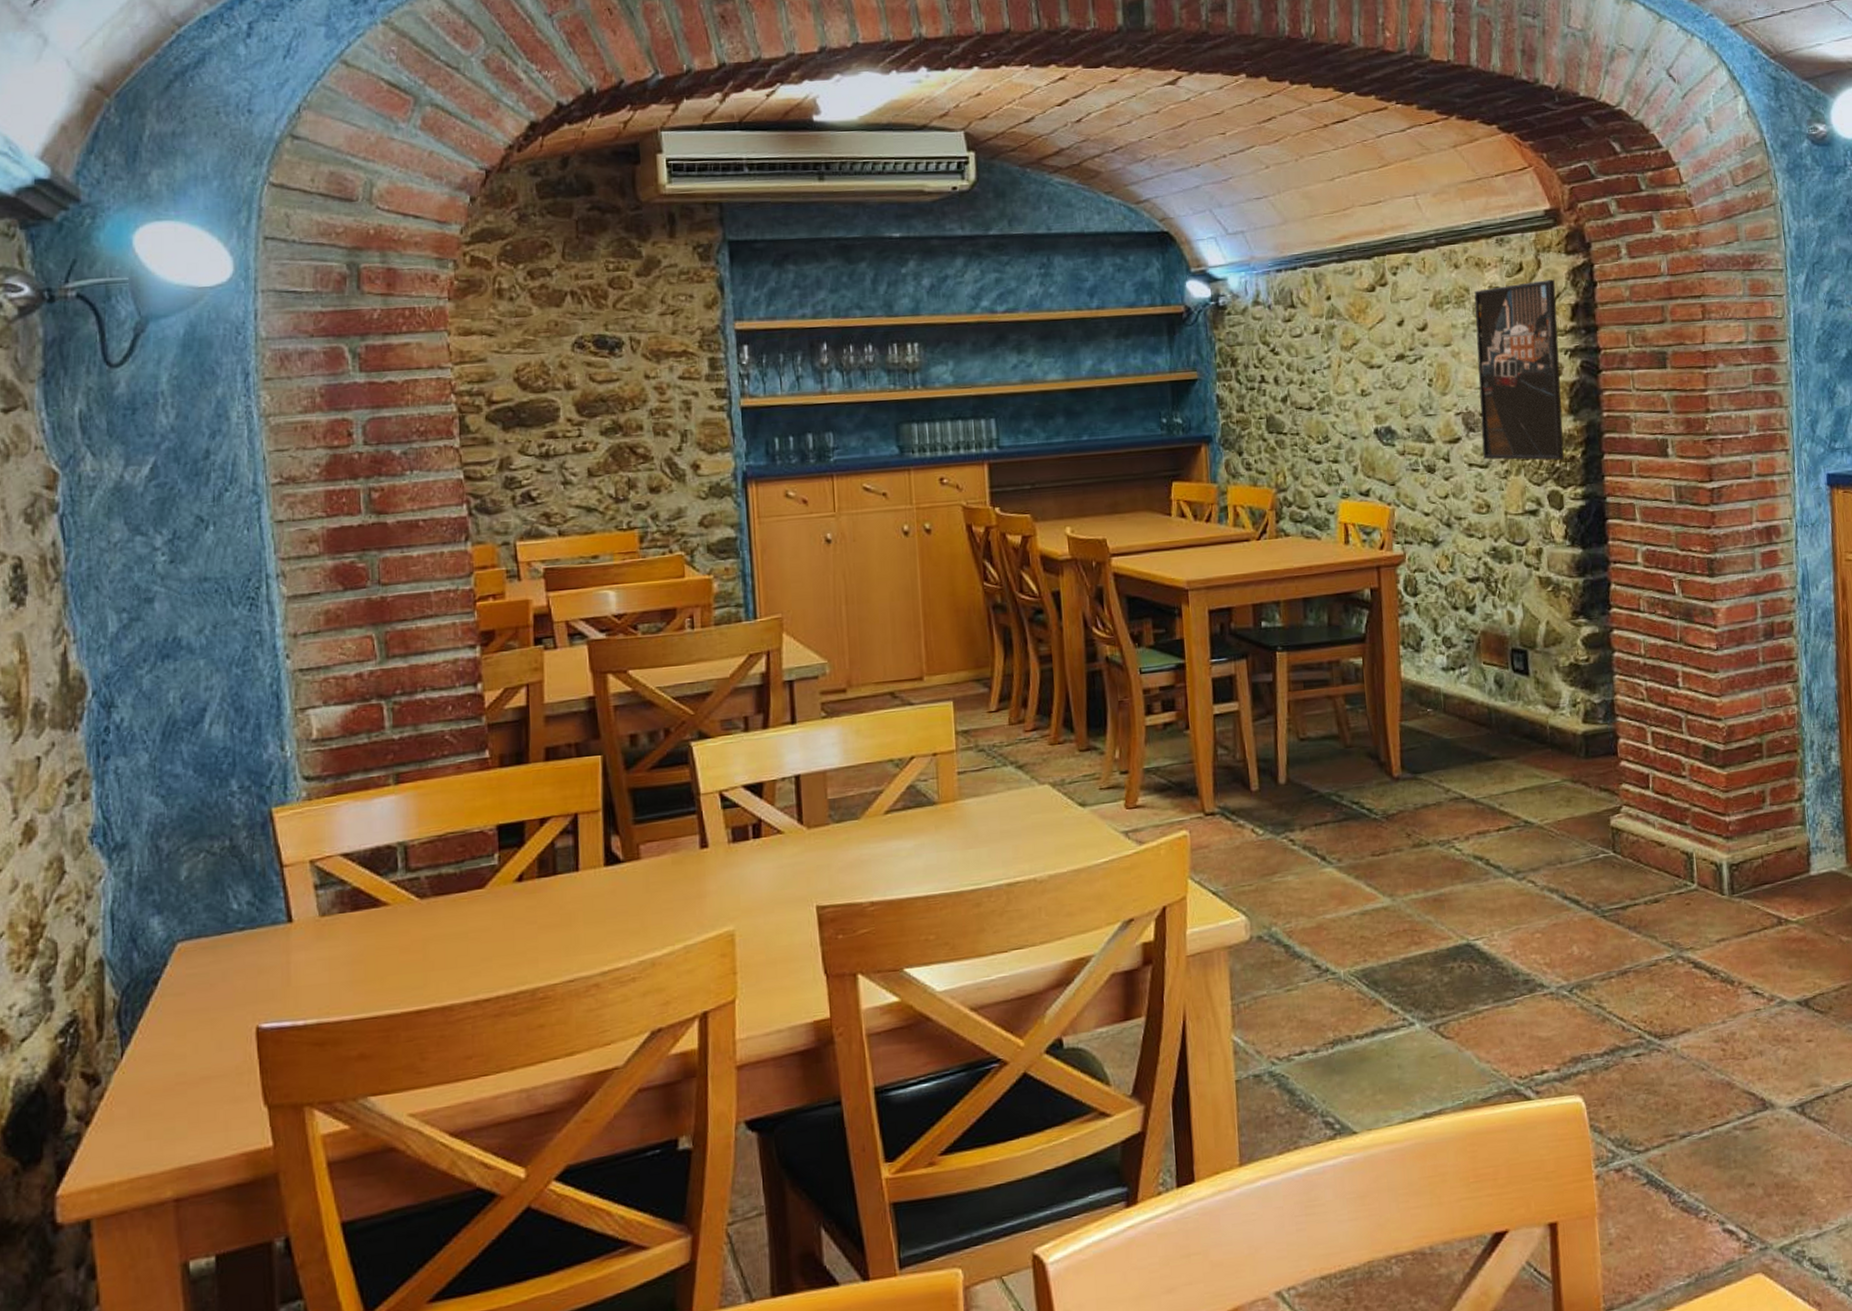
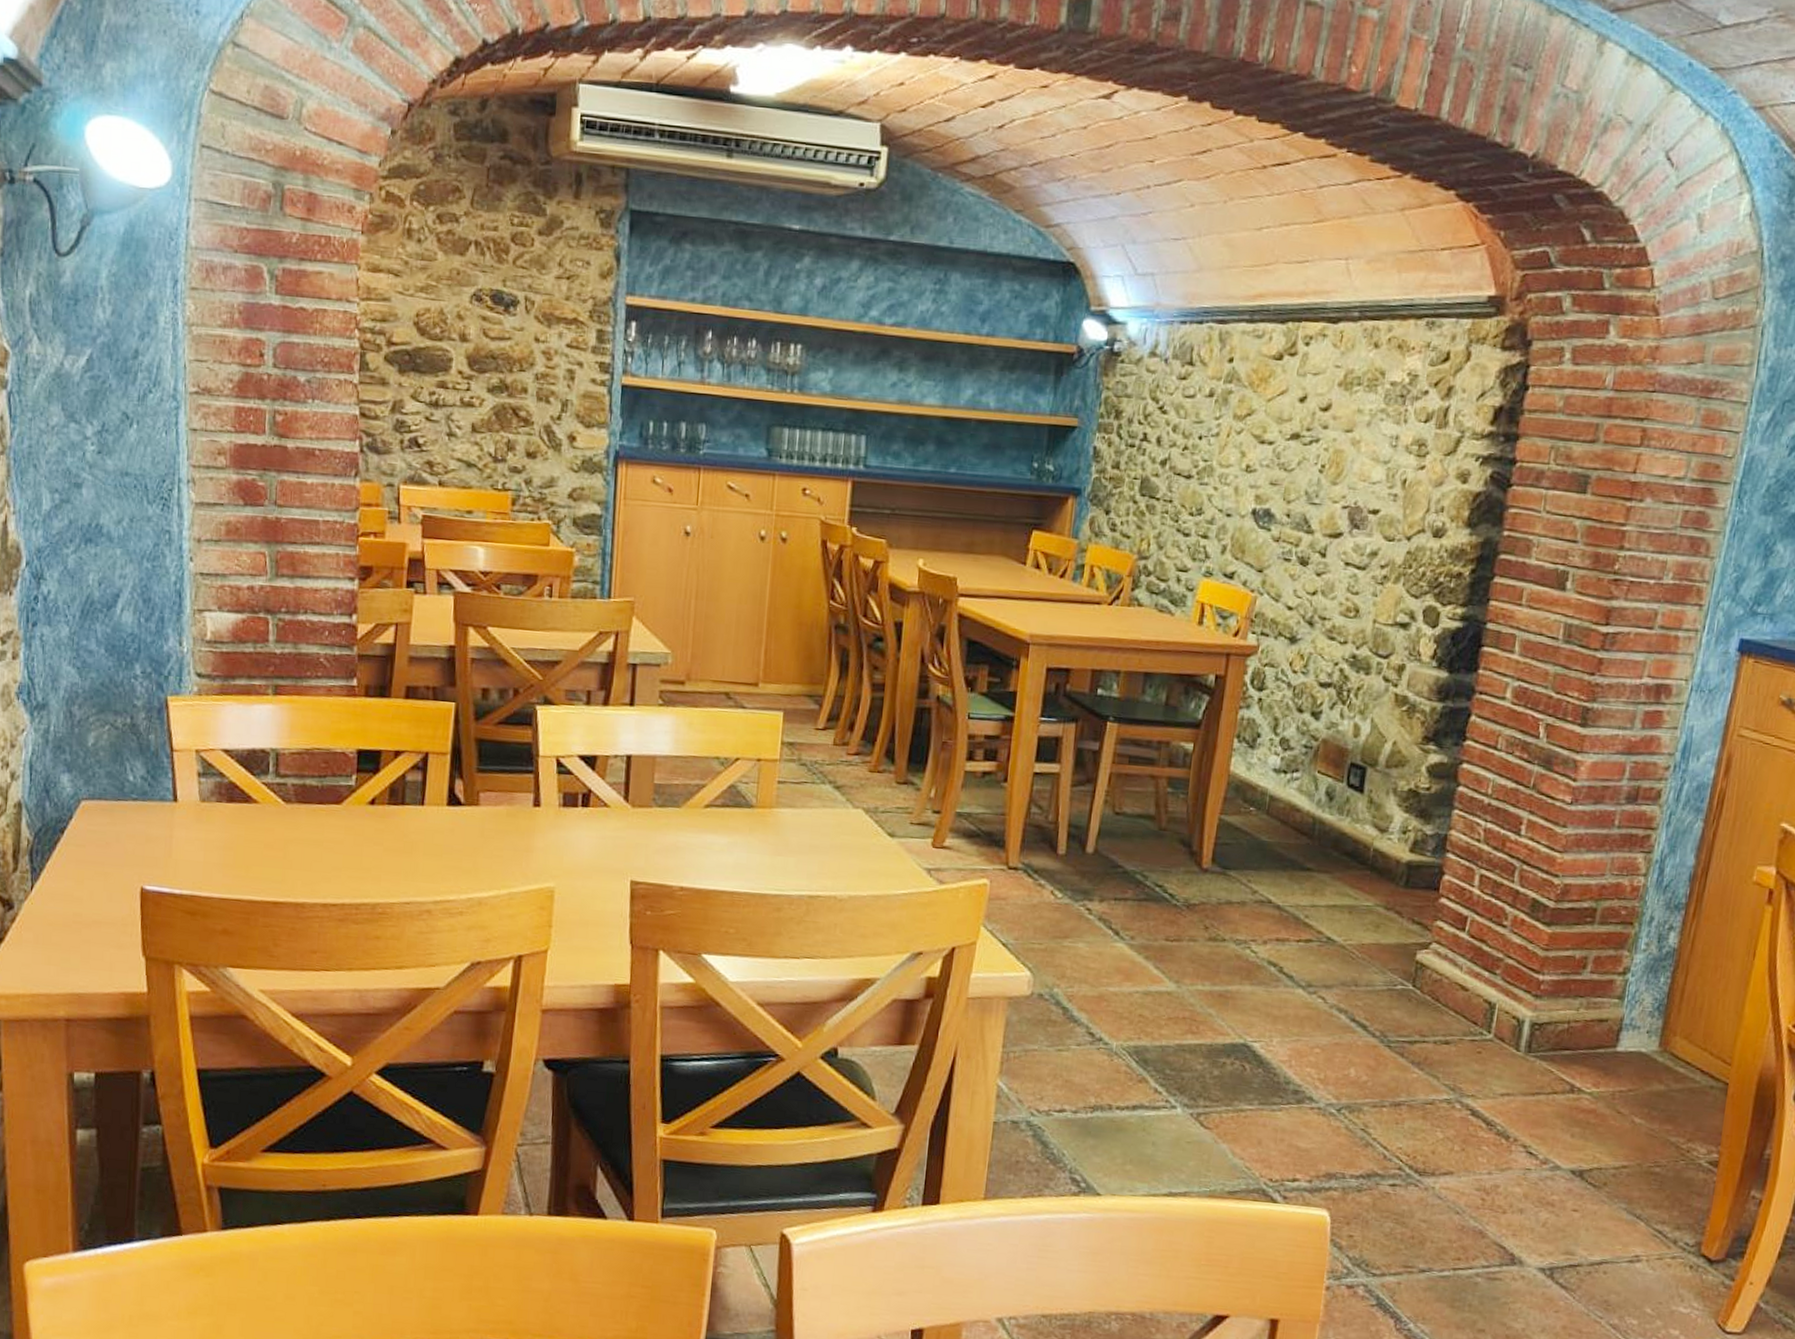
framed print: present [1474,279,1564,461] -> none [1363,375,1482,575]

